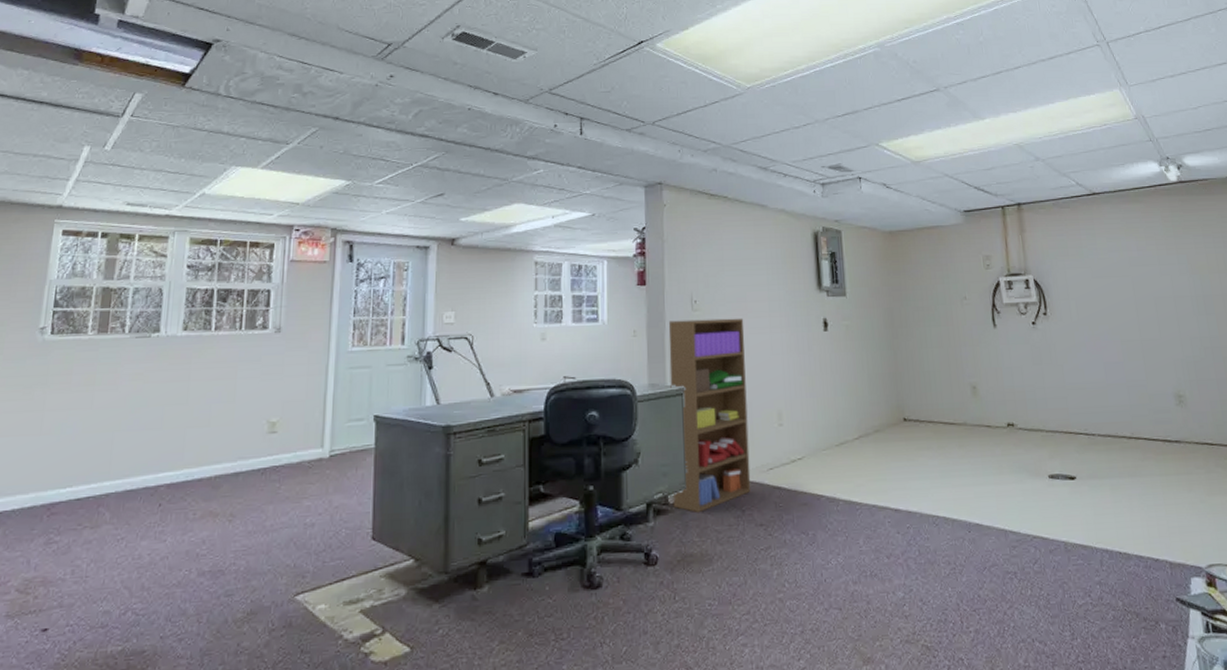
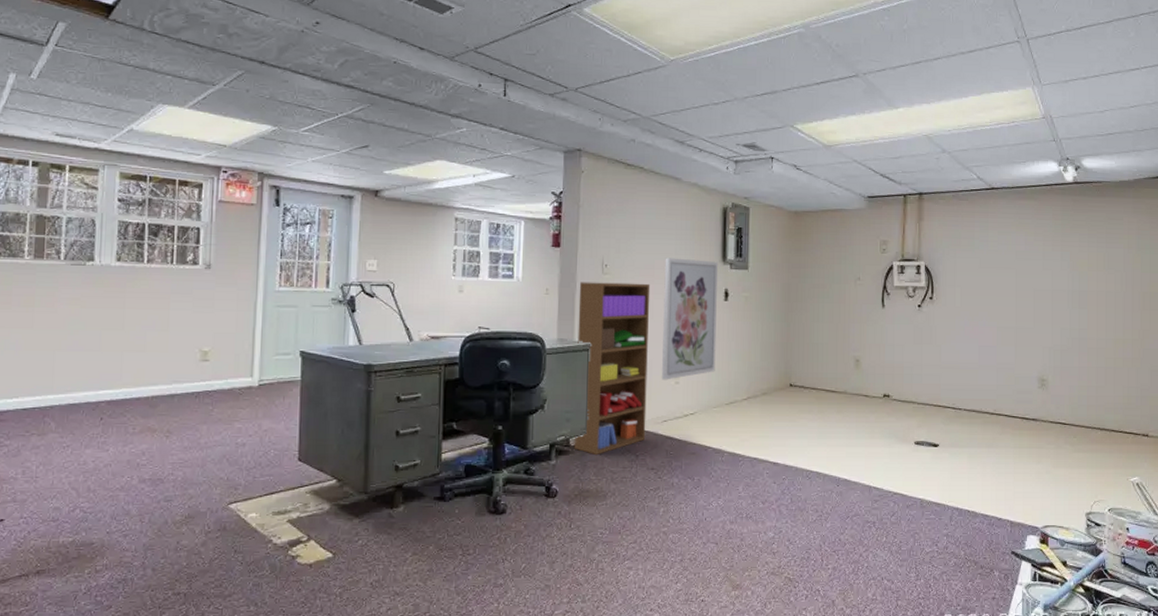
wall art: none [757,288,821,423] -> present [661,258,719,380]

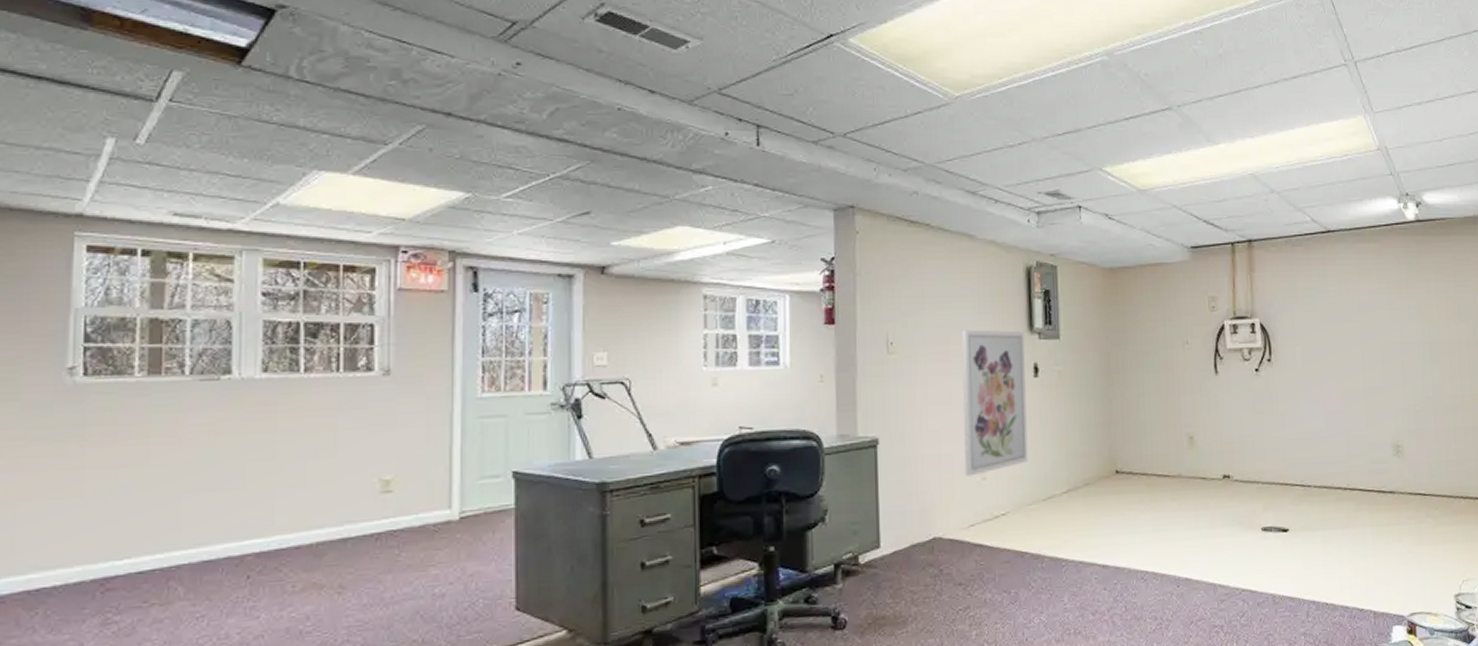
bookshelf: present [574,282,651,454] -> none [860,362,950,573]

